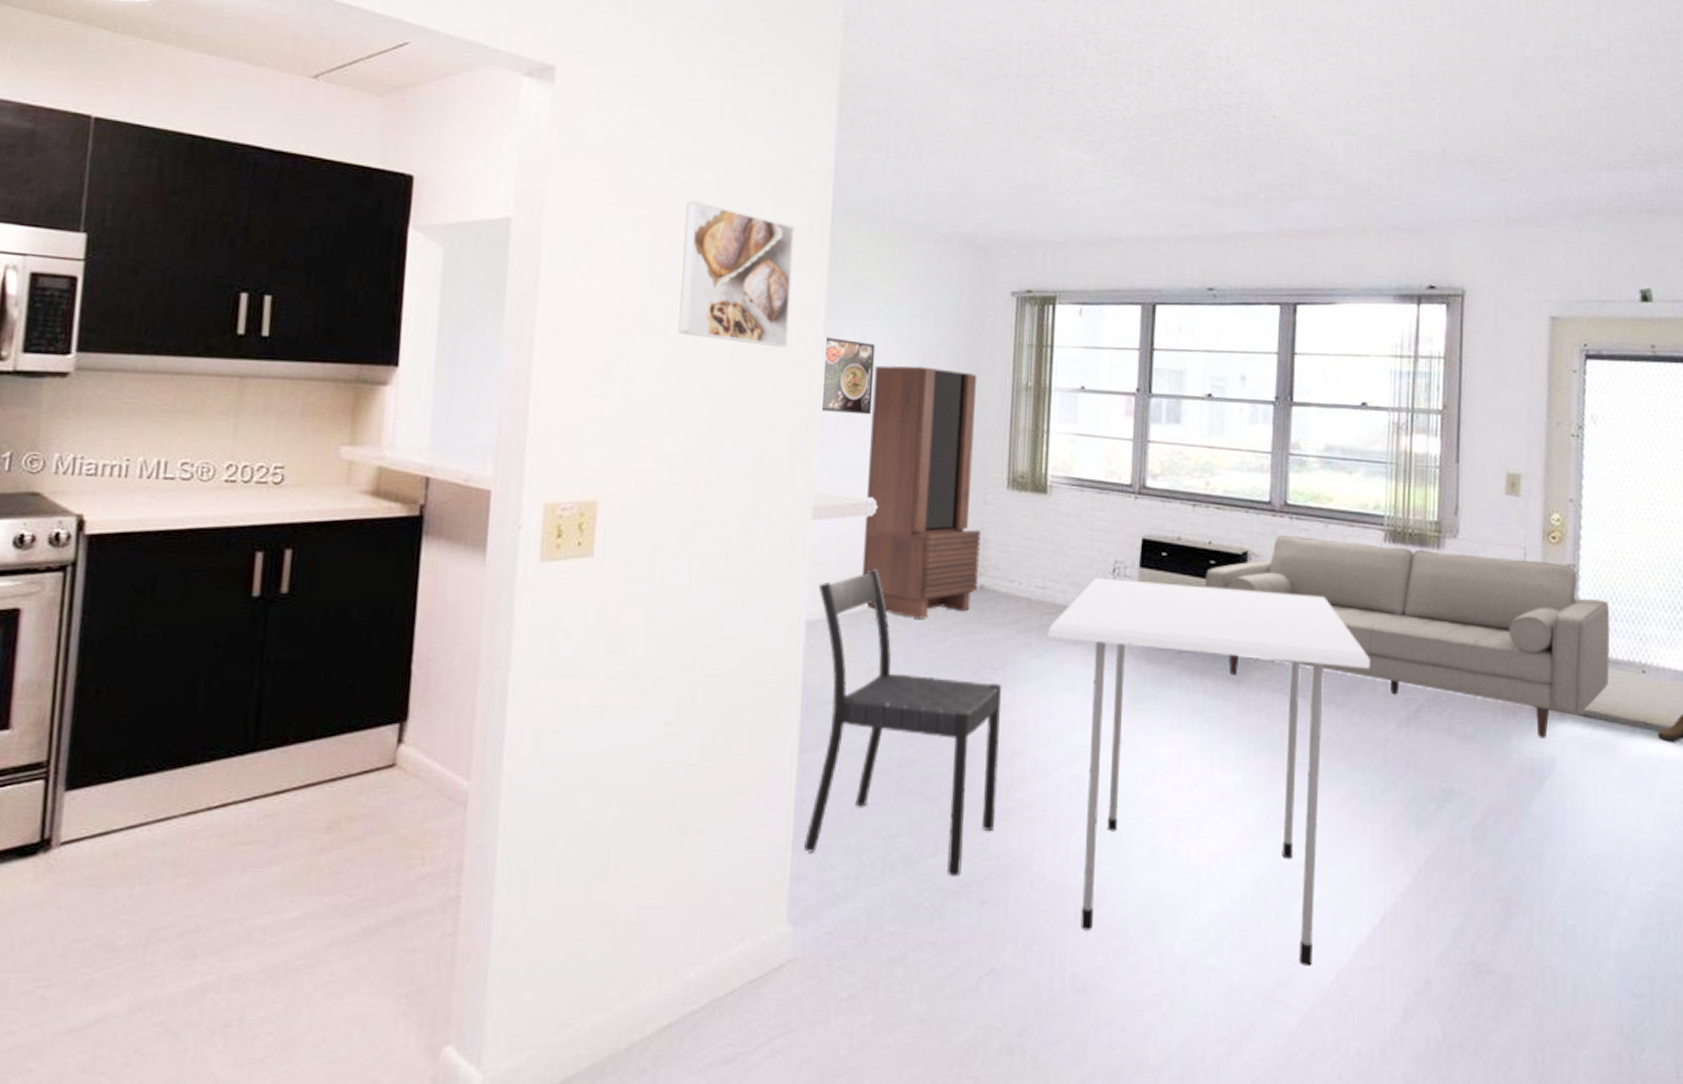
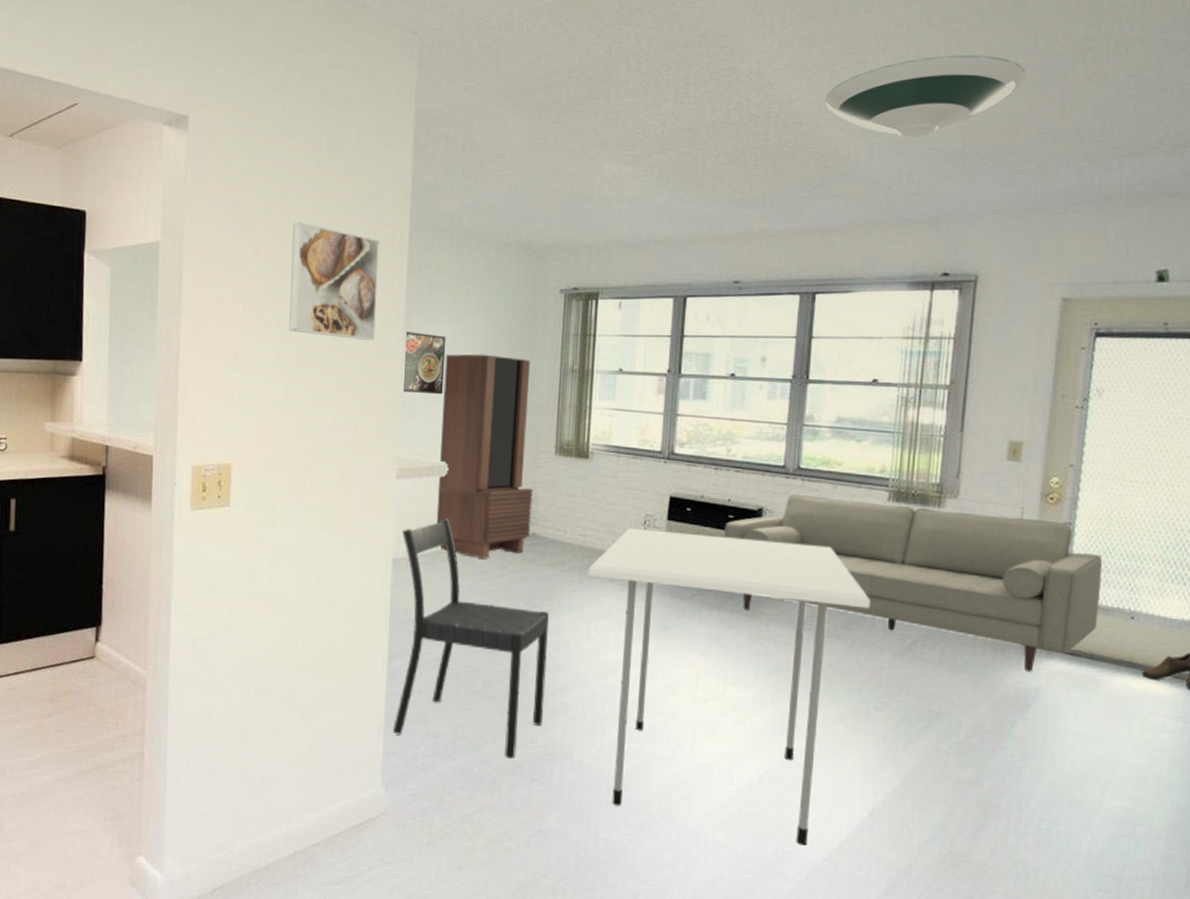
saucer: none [1298,53,1501,139] -> present [824,55,1027,138]

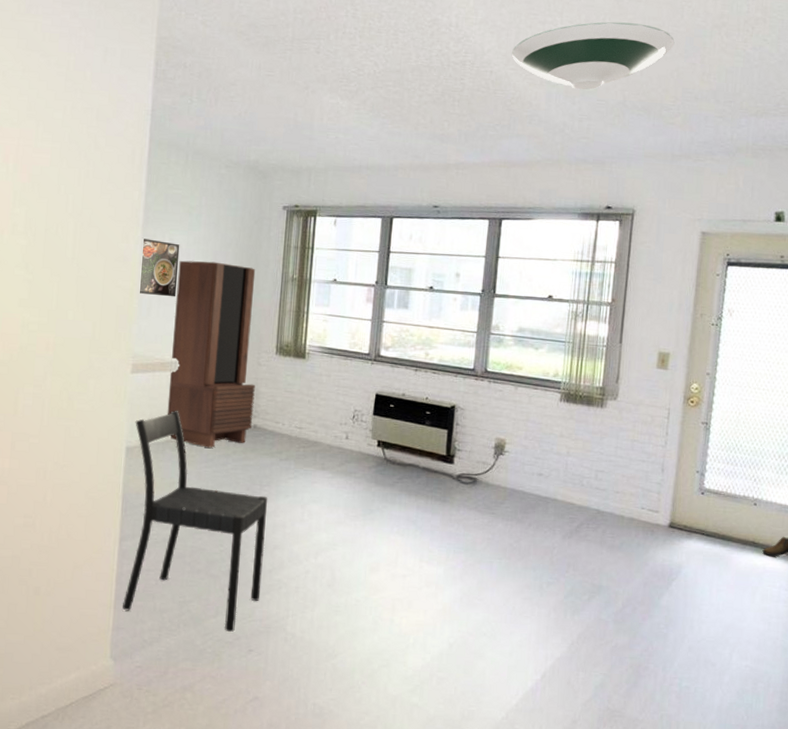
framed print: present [289,222,379,341] -> none [34,134,121,246]
dining table: present [588,528,870,846] -> none [303,422,544,706]
sofa: present [724,494,1103,672] -> none [422,394,732,551]

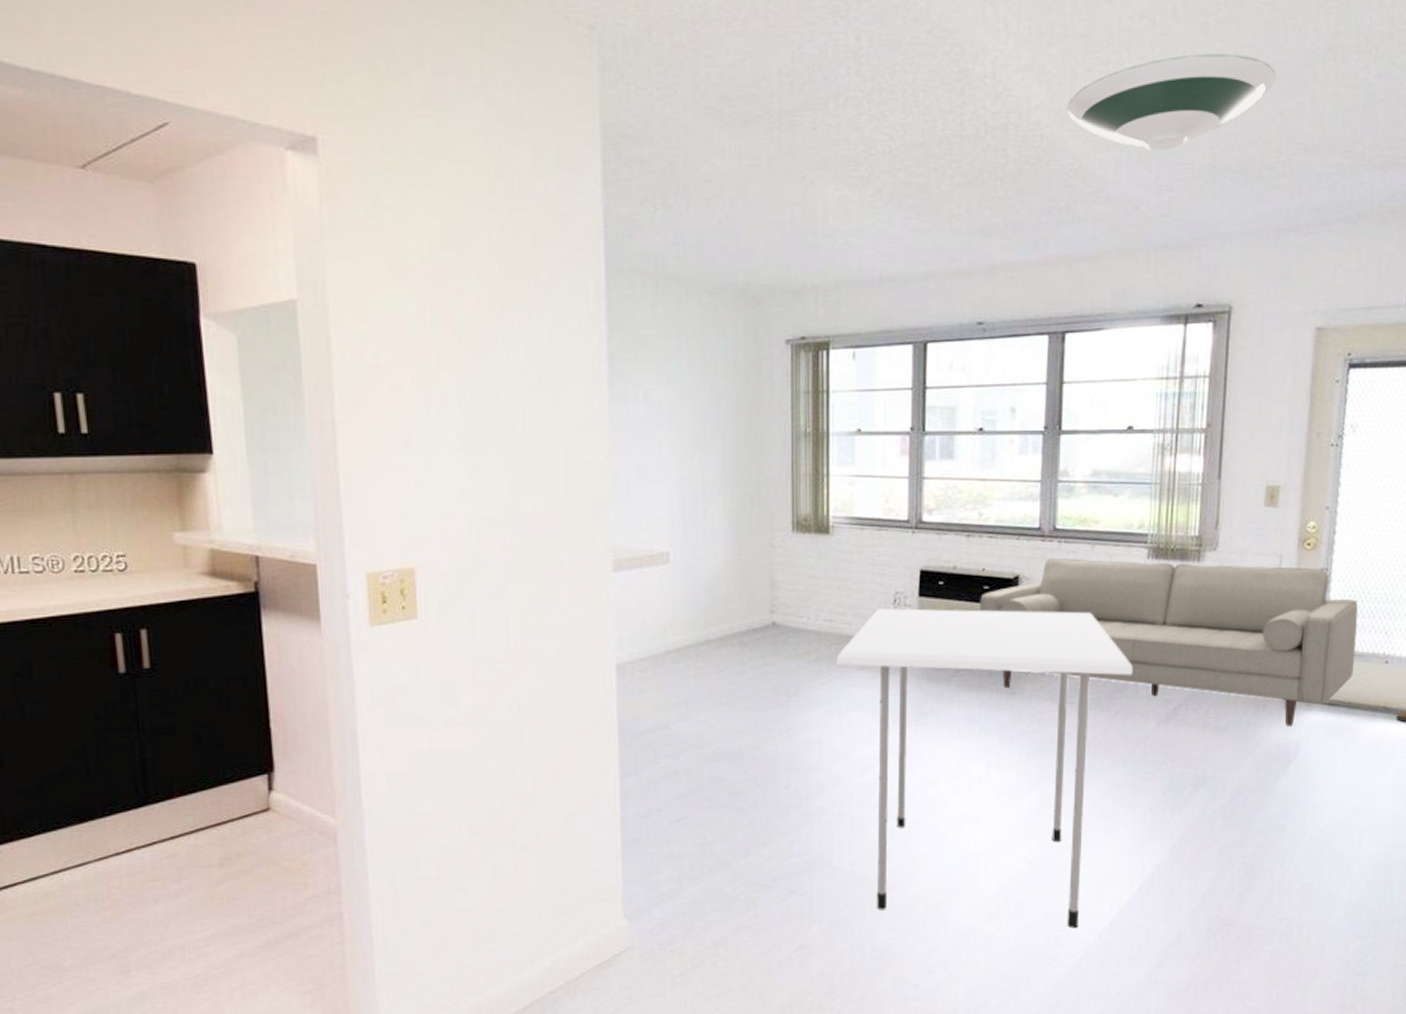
chair: present [122,410,268,632] -> none [624,612,798,873]
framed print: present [140,238,180,297] -> none [611,397,660,471]
bookcase: present [167,260,256,448] -> none [659,420,771,655]
dining table: none [303,422,544,706] -> present [836,608,1133,929]
sofa: none [422,394,732,551] -> present [980,557,1358,727]

